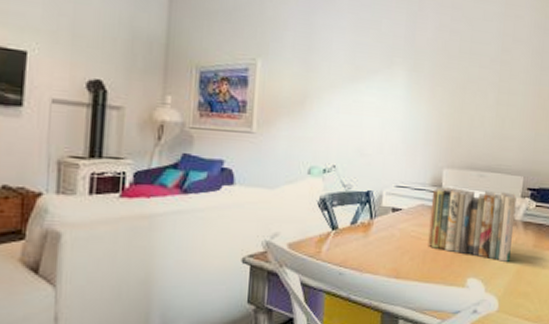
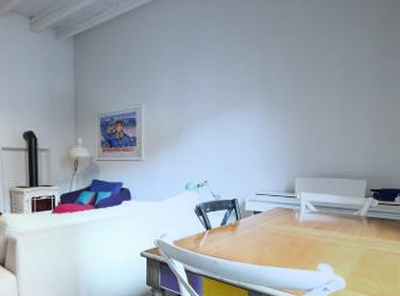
books: present [428,187,517,263] -> none [284,193,361,251]

